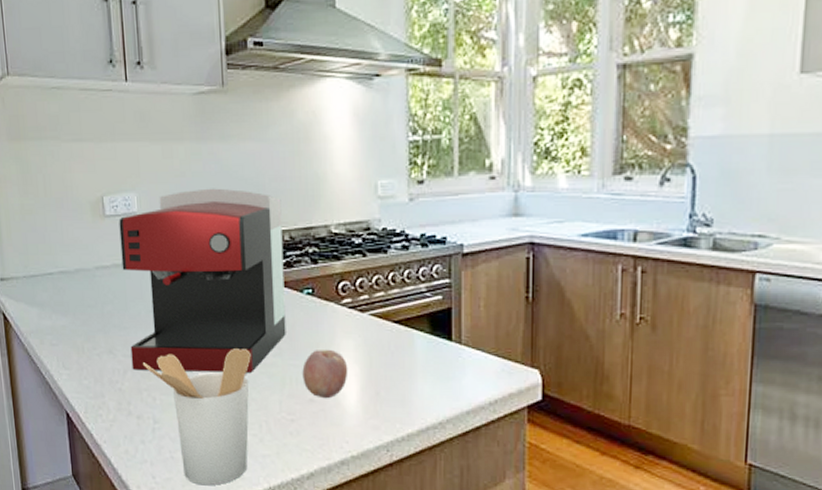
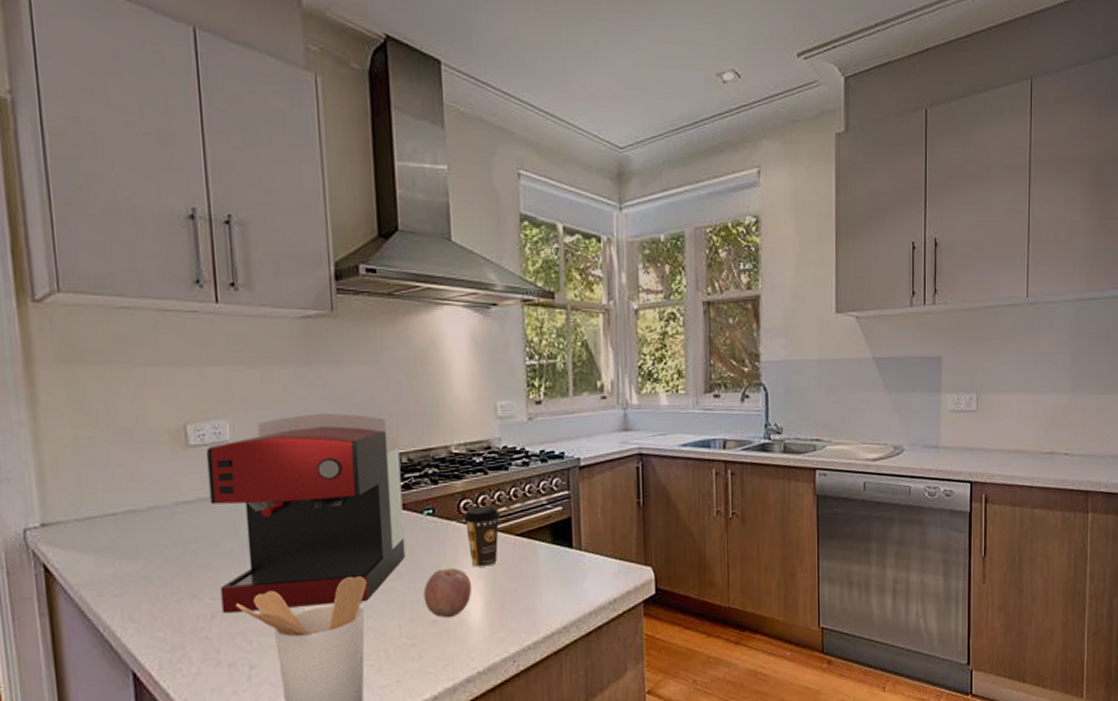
coffee cup: none [340,289,379,352] -> present [462,505,502,567]

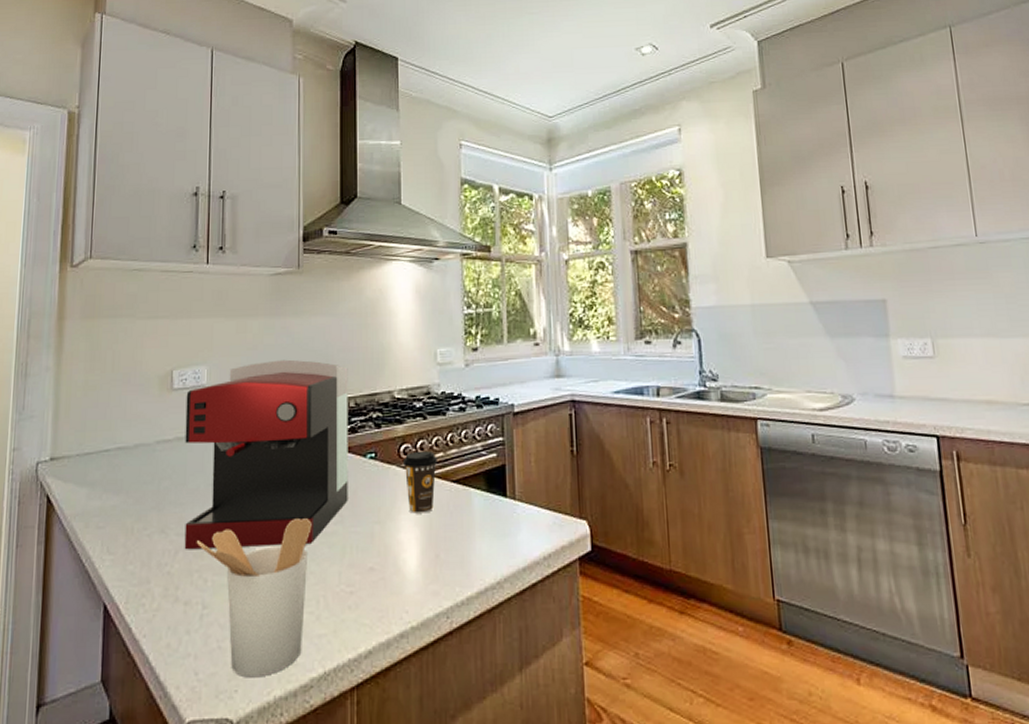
fruit: present [423,568,472,618] -> none [363,514,409,566]

